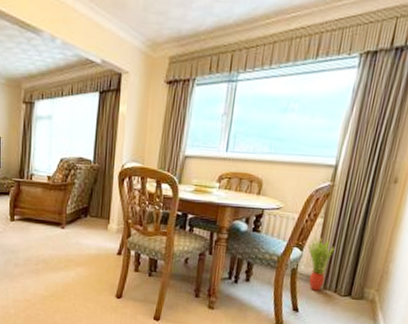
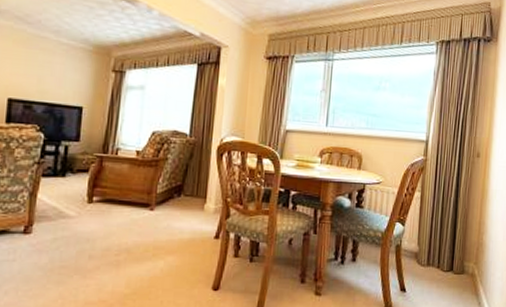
potted plant: present [307,237,335,291] -> none [408,211,434,267]

